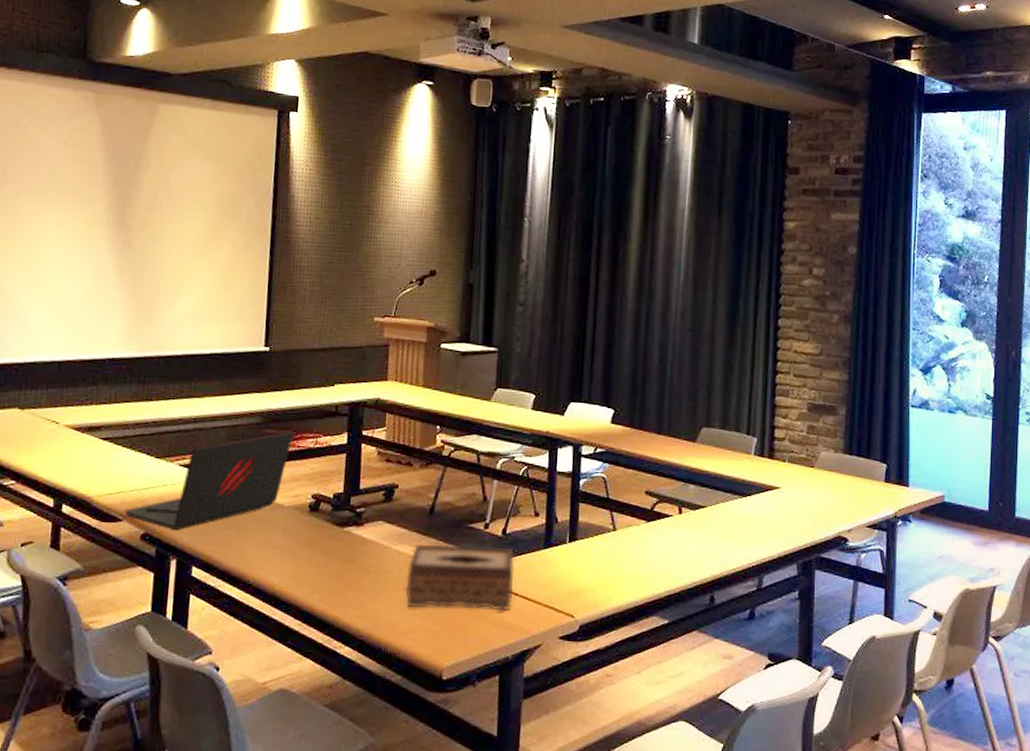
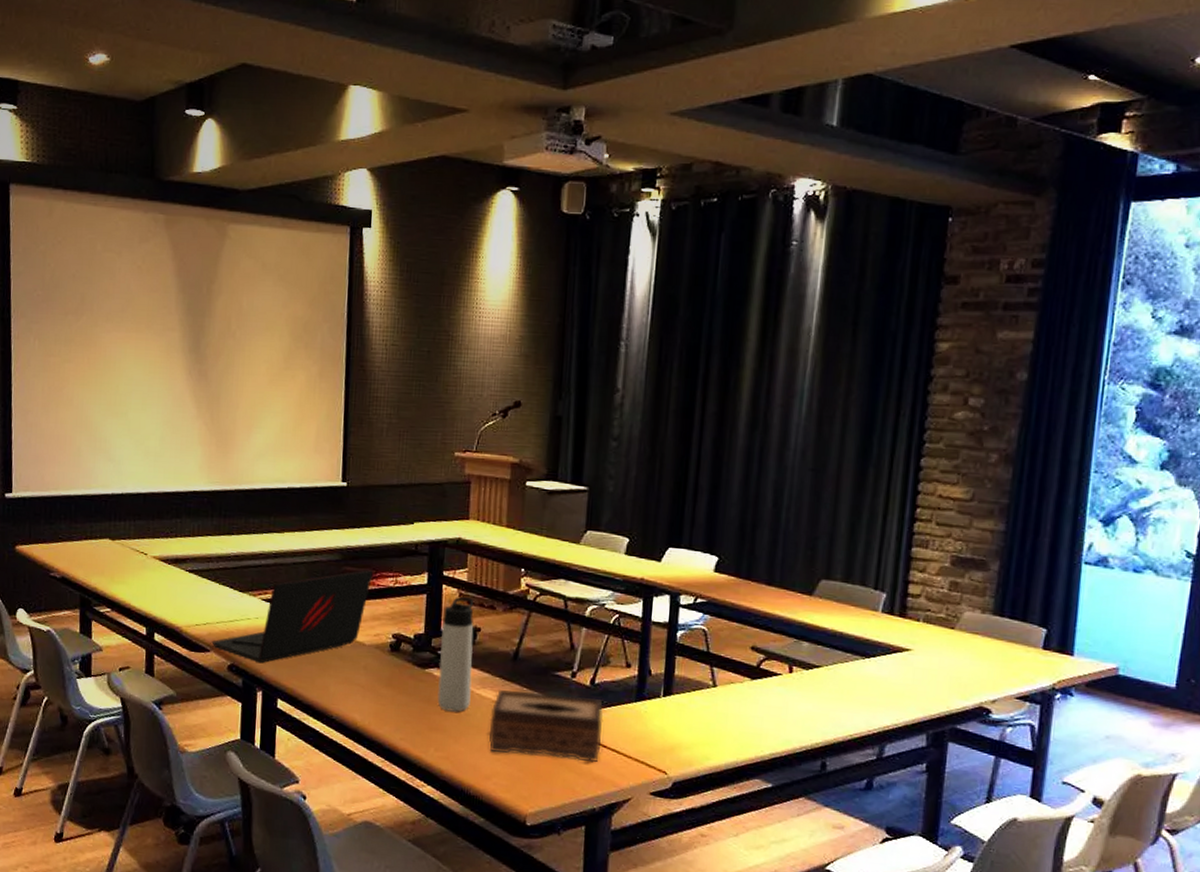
thermos bottle: none [356,455,392,569] -> present [437,597,474,712]

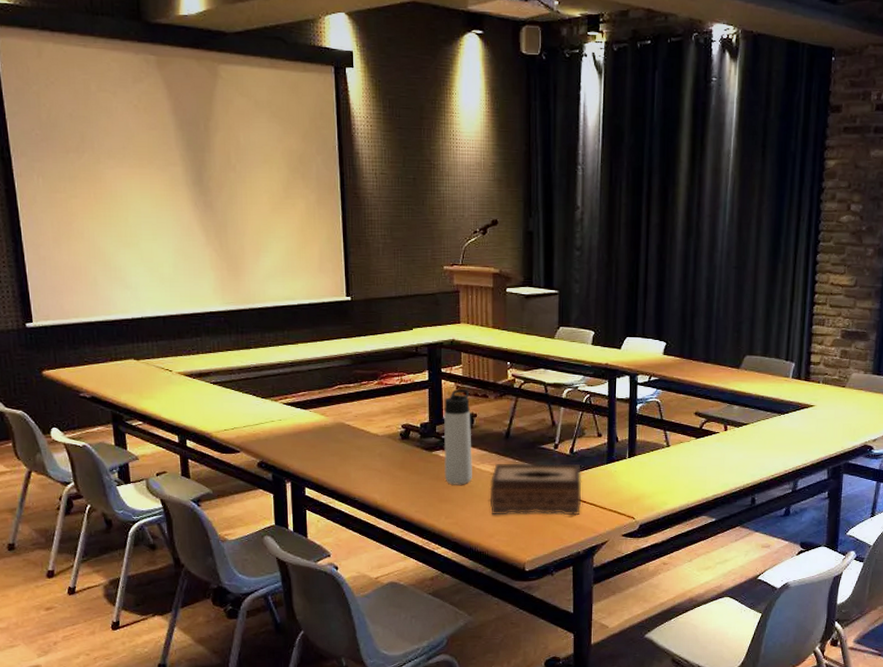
laptop: present [211,569,373,663] -> none [240,371,380,458]

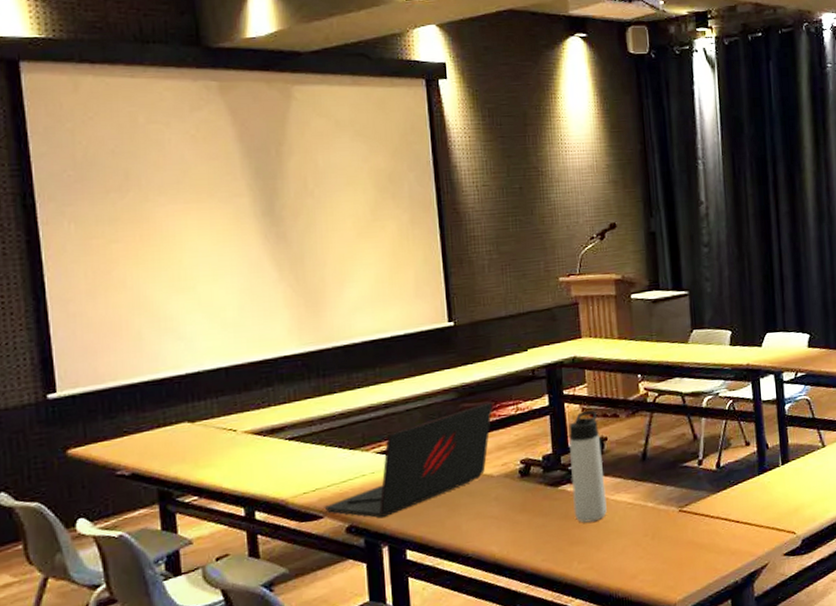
laptop: none [240,371,380,458] -> present [324,401,492,518]
tissue box: present [489,464,582,516] -> none [627,480,735,552]

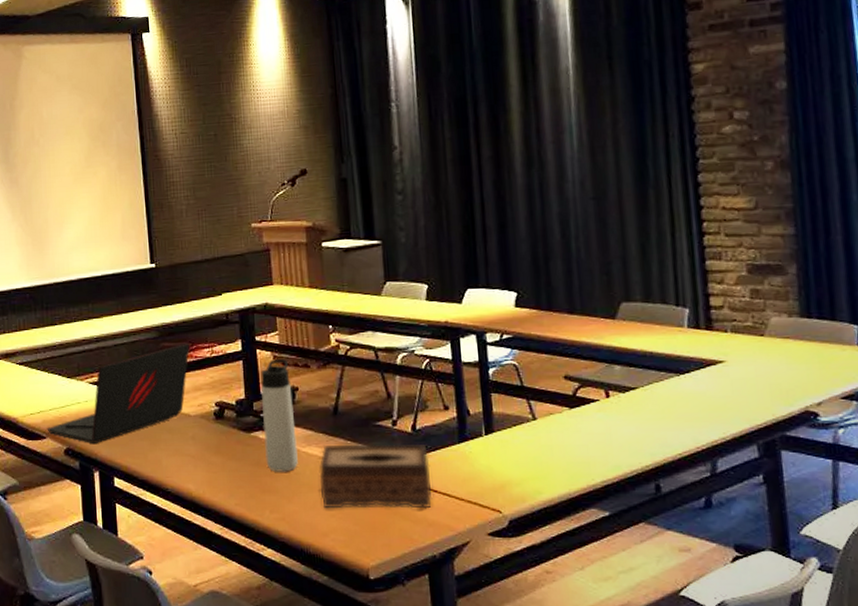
tissue box: none [627,480,735,552] -> present [319,445,433,509]

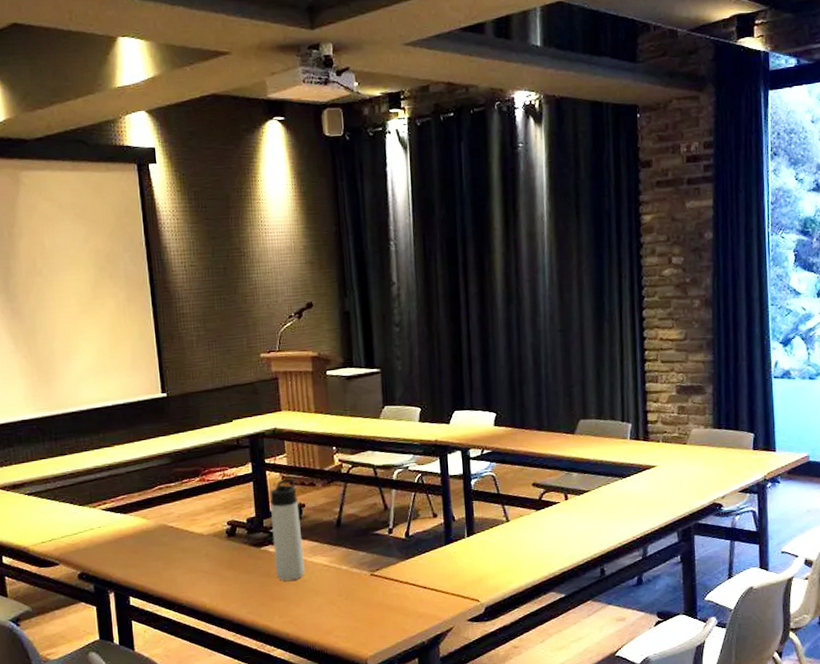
laptop: present [46,342,190,443] -> none [59,467,202,567]
tissue box: present [319,445,433,509] -> none [323,548,422,610]

